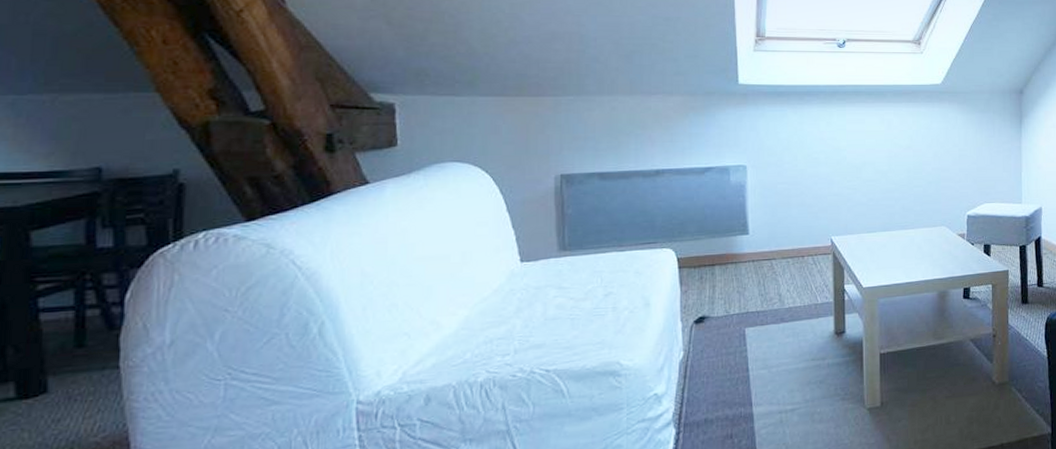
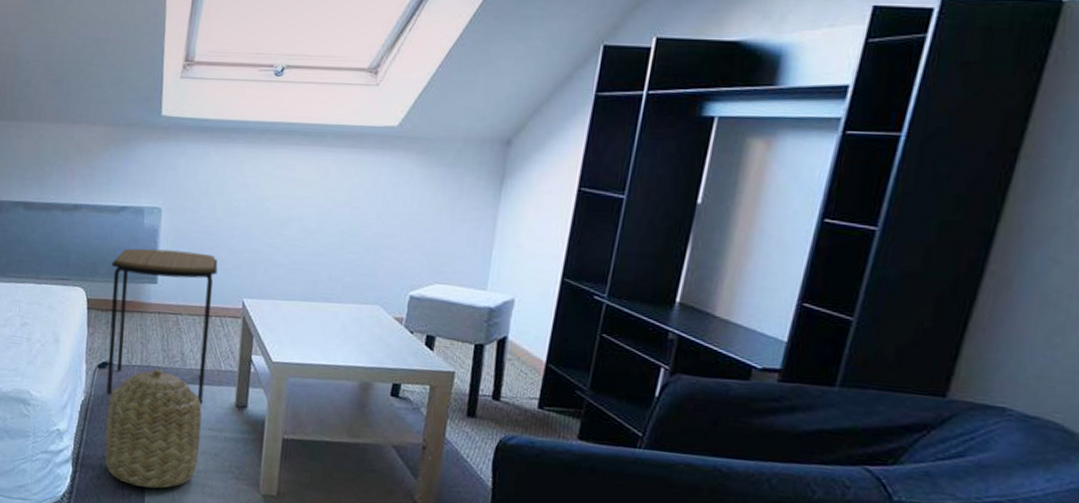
side table: none [701,201,805,349] -> present [106,248,218,404]
basket: none [708,313,805,432] -> present [104,369,202,489]

